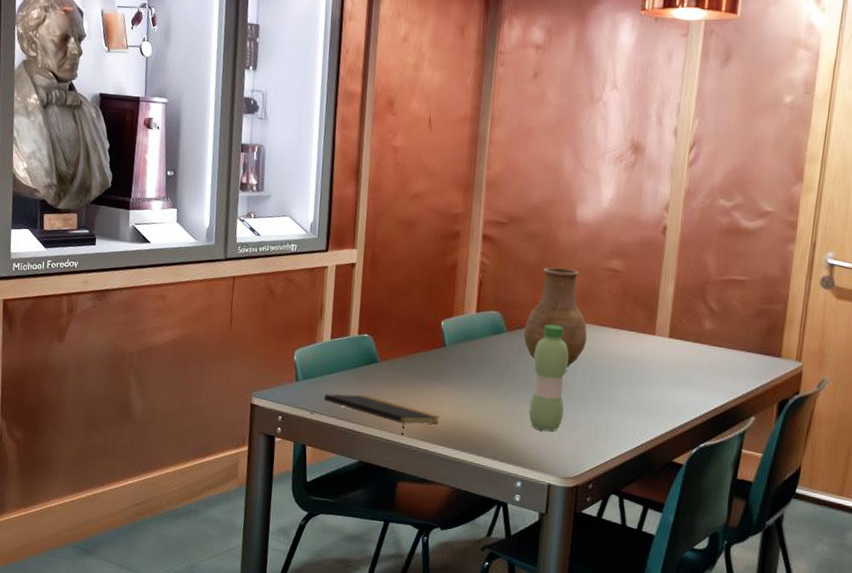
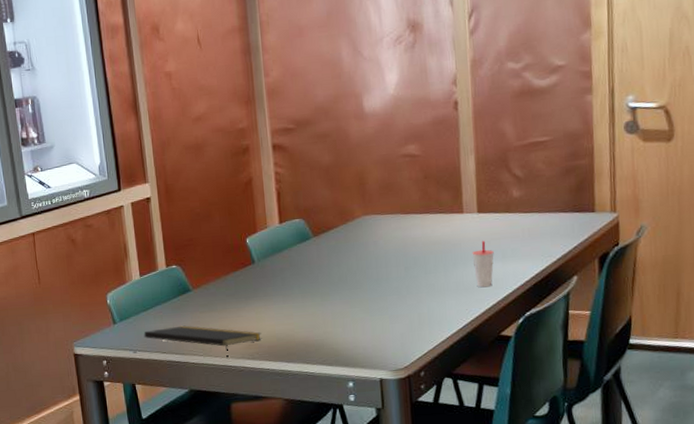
vase: present [524,267,588,368] -> none [330,162,396,262]
water bottle: present [529,324,569,431] -> none [344,221,384,329]
cup: none [657,366,679,412] -> present [472,241,494,288]

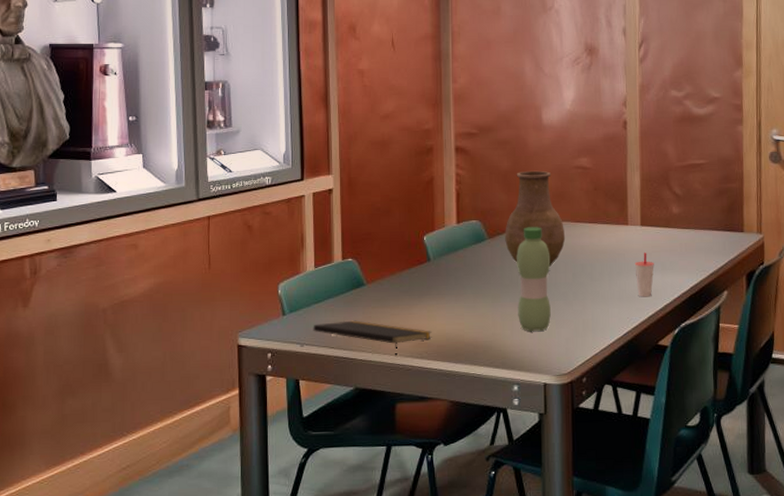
vase: none [330,162,396,262] -> present [505,170,566,267]
water bottle: none [344,221,384,329] -> present [517,227,551,332]

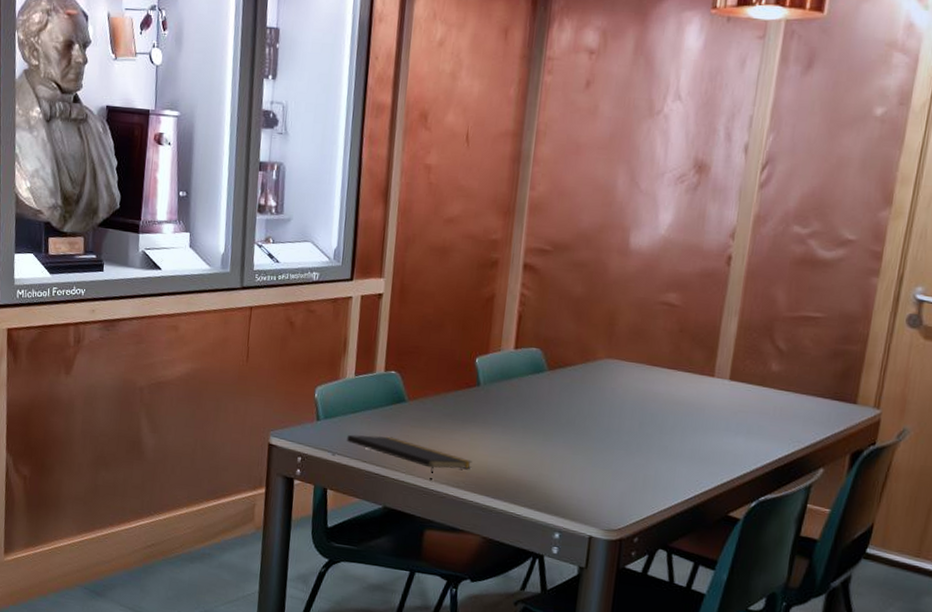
vase: present [505,170,566,267] -> none [566,300,638,411]
water bottle: present [517,227,551,332] -> none [570,363,617,480]
cup: present [634,253,654,297] -> none [713,411,739,462]

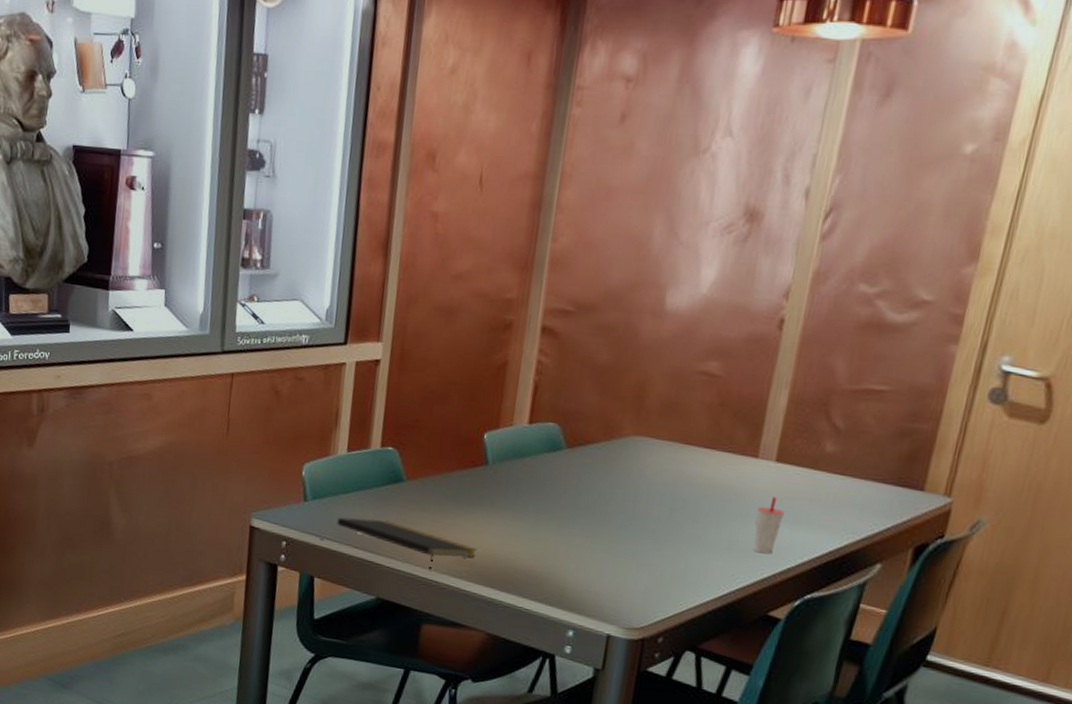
cup: none [713,411,739,462] -> present [753,497,785,554]

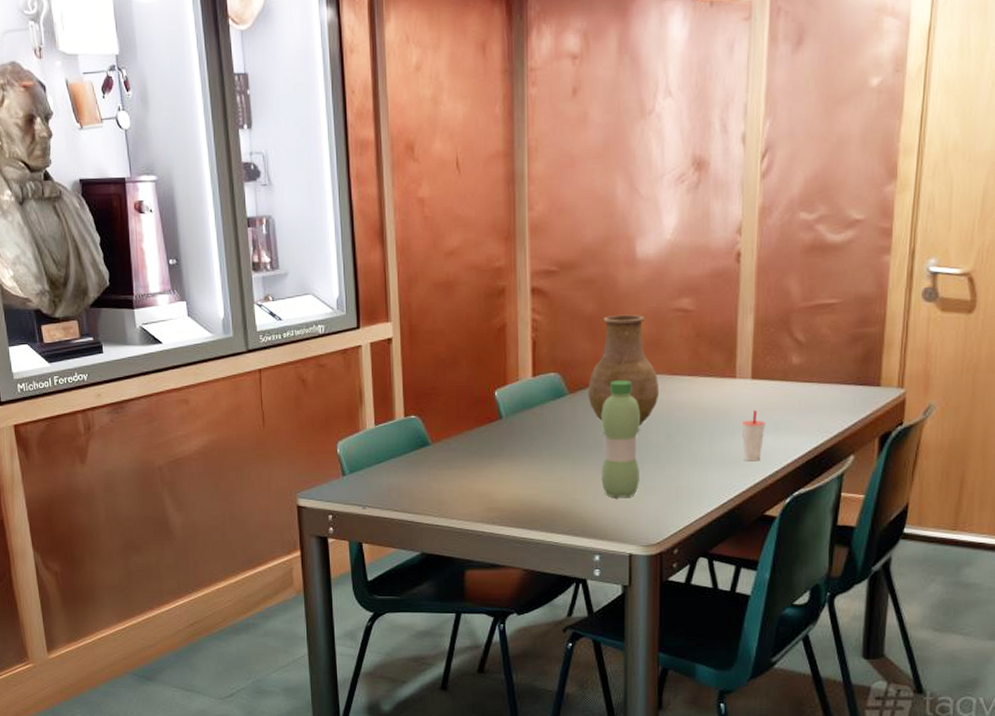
notepad: present [336,517,478,571] -> none [375,482,504,522]
vase: none [587,369,669,495] -> present [588,314,660,426]
water bottle: none [588,441,644,572] -> present [601,380,641,498]

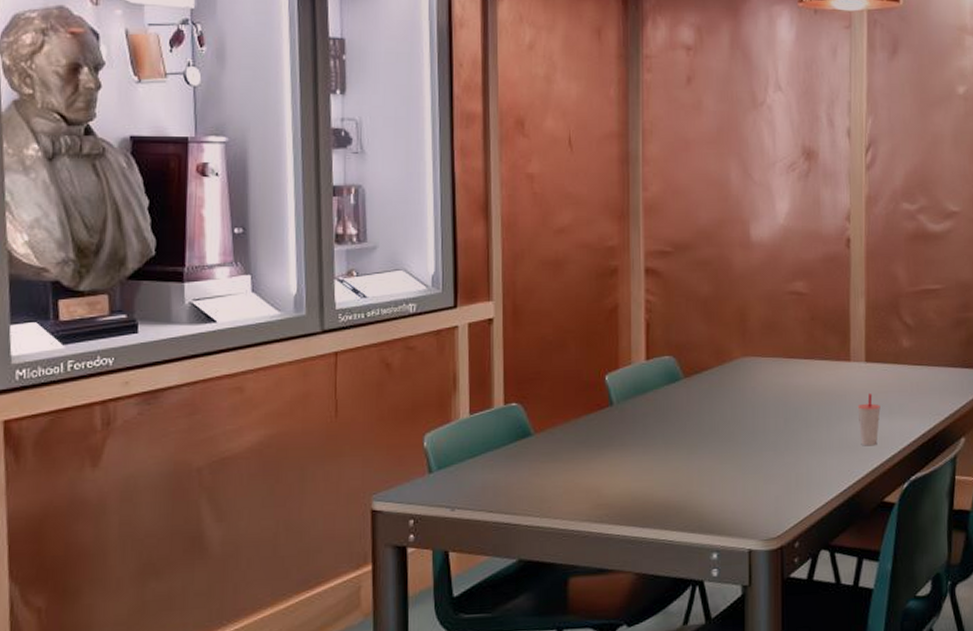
vase: present [588,314,660,426] -> none [704,296,777,411]
water bottle: present [601,380,641,498] -> none [718,364,758,489]

